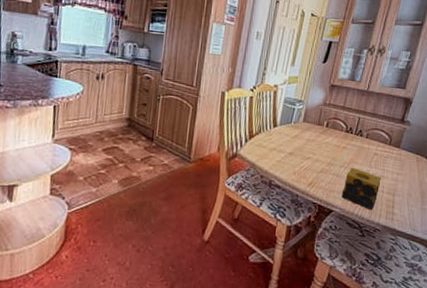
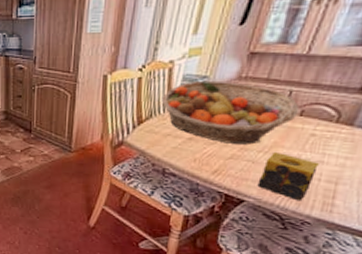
fruit basket: none [268,103,365,160] -> present [161,80,298,145]

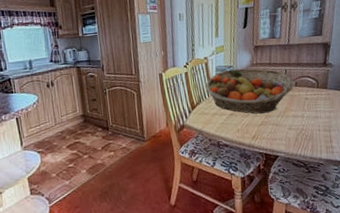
candle: present [257,151,319,202] -> none [283,114,316,149]

